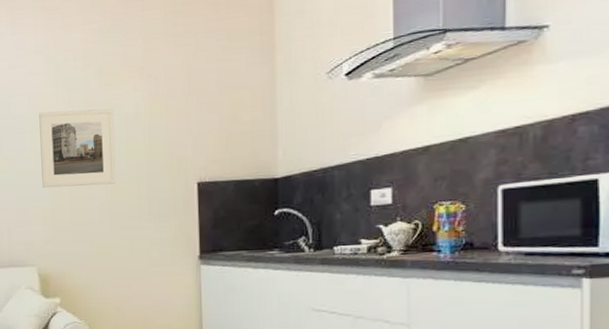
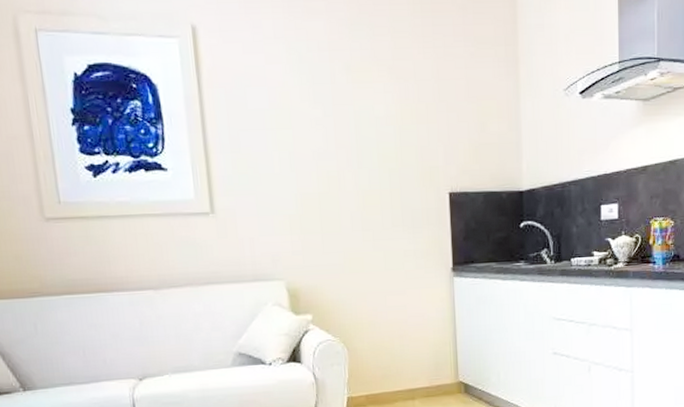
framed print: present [39,108,116,188] -> none [281,107,368,193]

